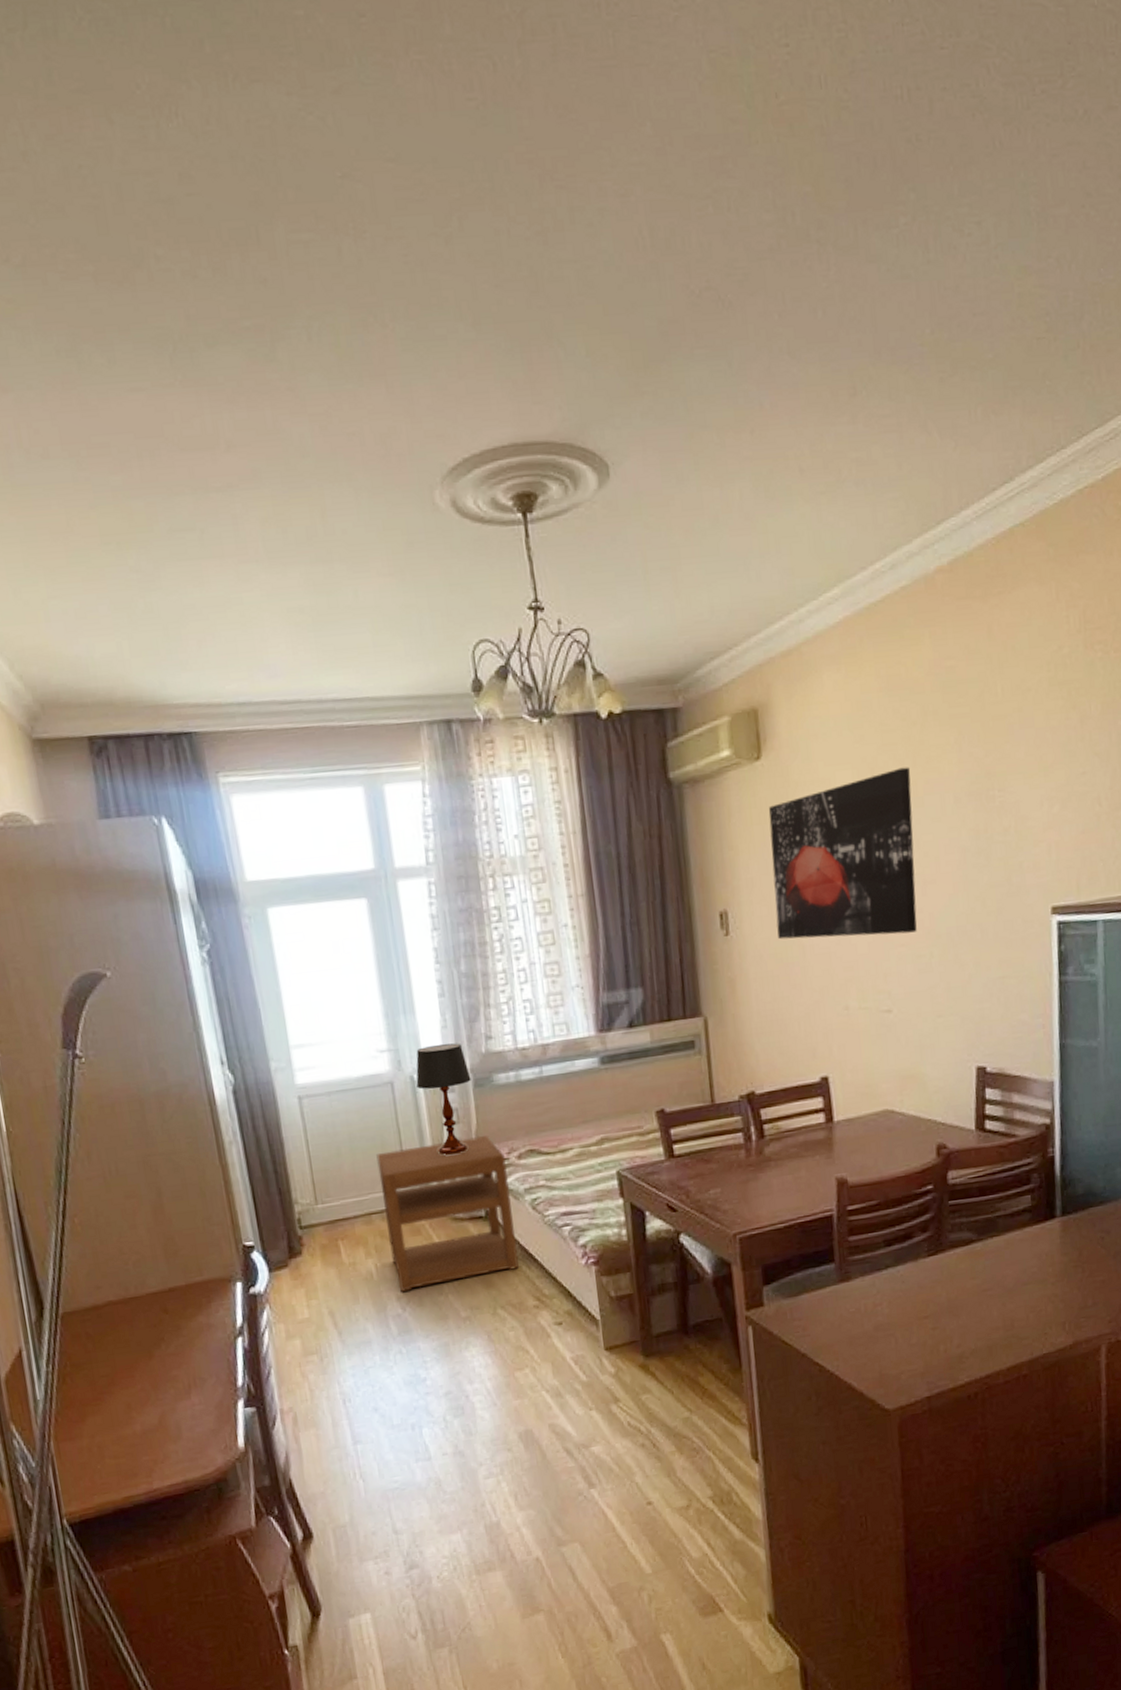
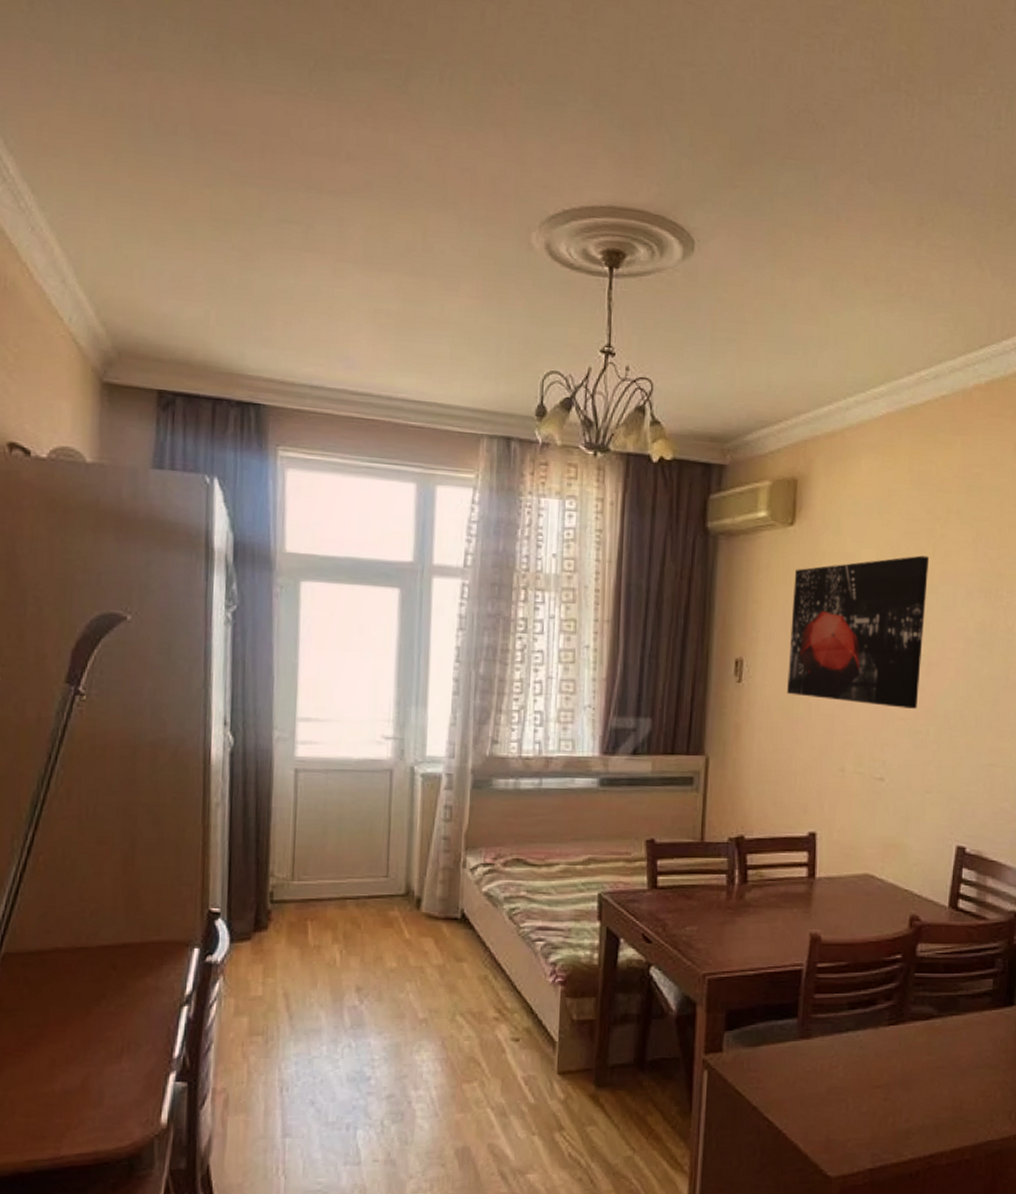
nightstand: present [376,1135,519,1293] -> none [358,836,491,985]
table lamp: present [416,1043,471,1155] -> none [415,740,471,851]

